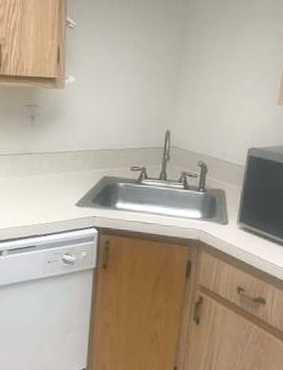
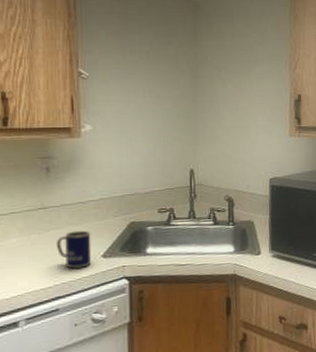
mug: none [36,178,67,213] -> present [56,230,92,269]

